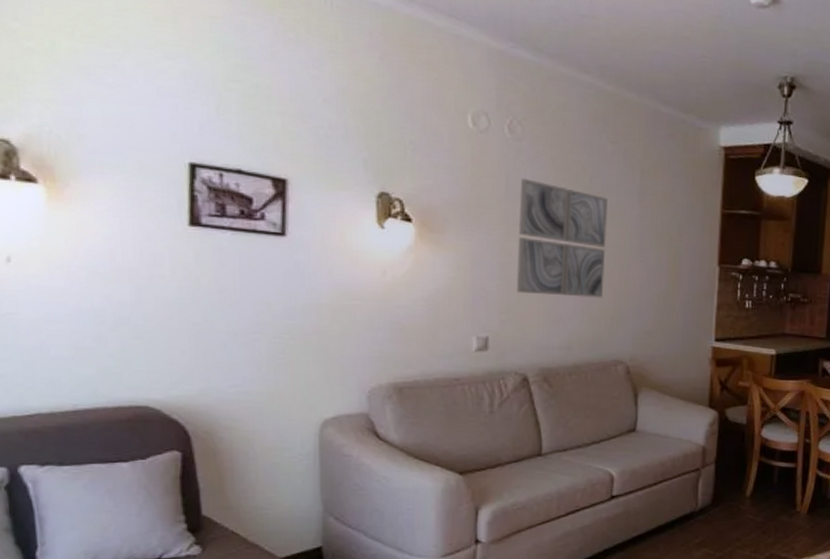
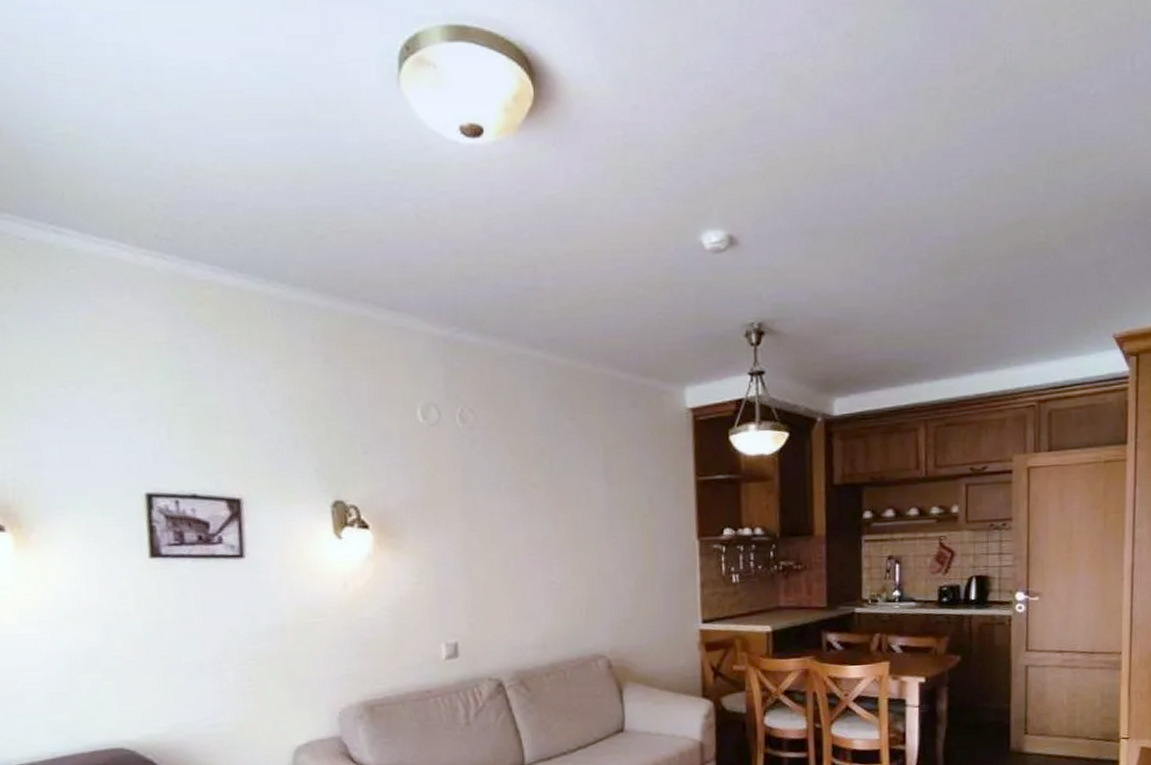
wall art: present [516,178,608,298] -> none [477,468,576,593]

